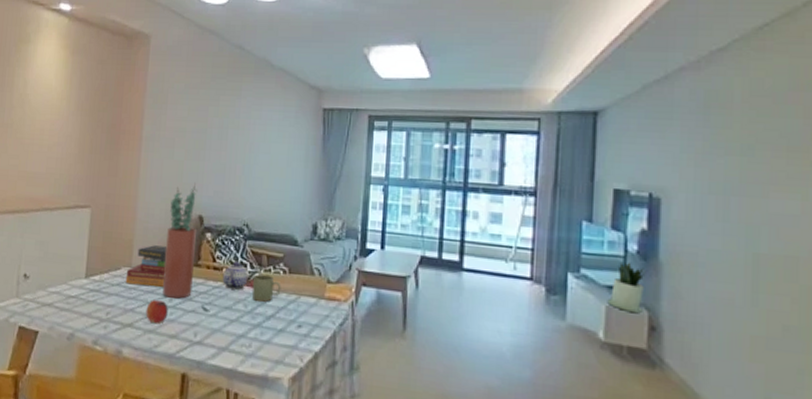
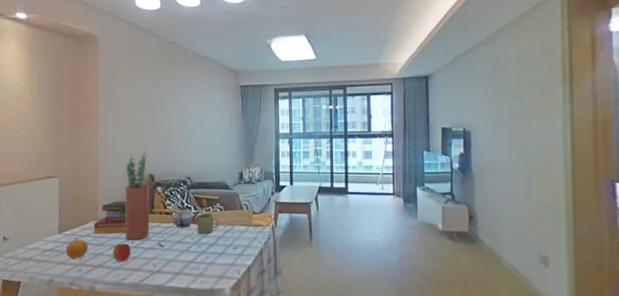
fruit: none [91,284,118,312] -> present [65,237,88,258]
planter: present [607,262,646,314] -> none [442,175,465,209]

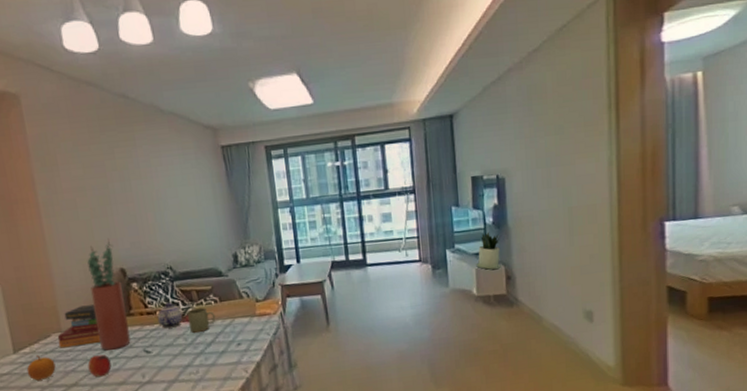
planter: none [442,175,465,209] -> present [476,232,501,270]

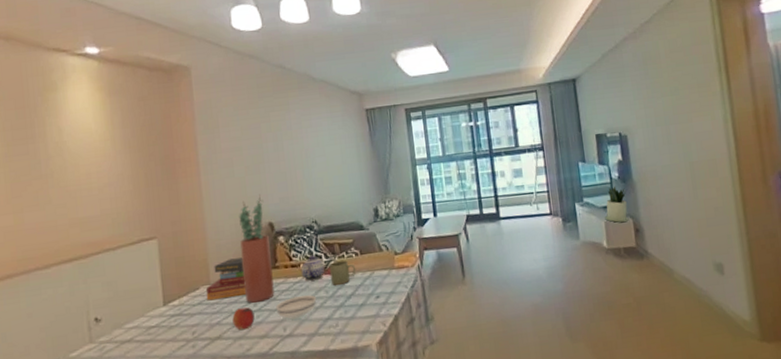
fruit: present [26,354,56,381] -> none [174,307,202,333]
bowl: none [133,342,176,367] -> present [276,295,317,320]

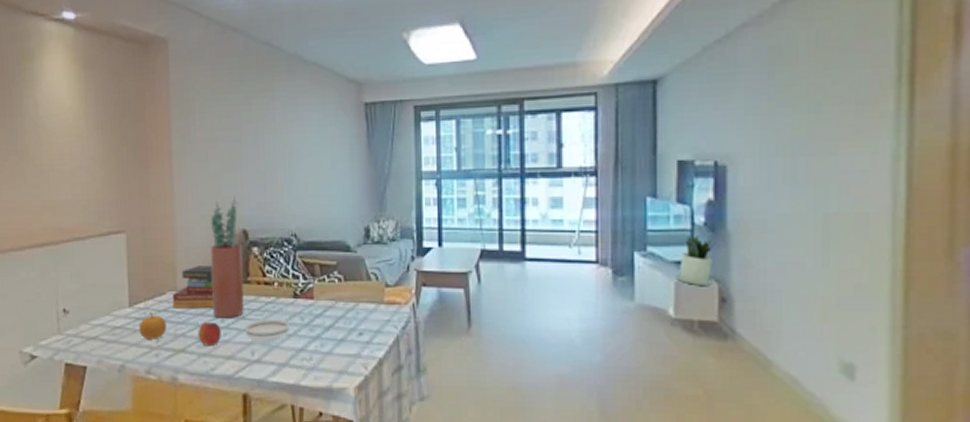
fruit: none [174,307,202,333] -> present [139,311,167,340]
teapot: present [300,254,325,281] -> none [274,273,302,303]
mug: present [329,261,356,285] -> none [307,285,338,313]

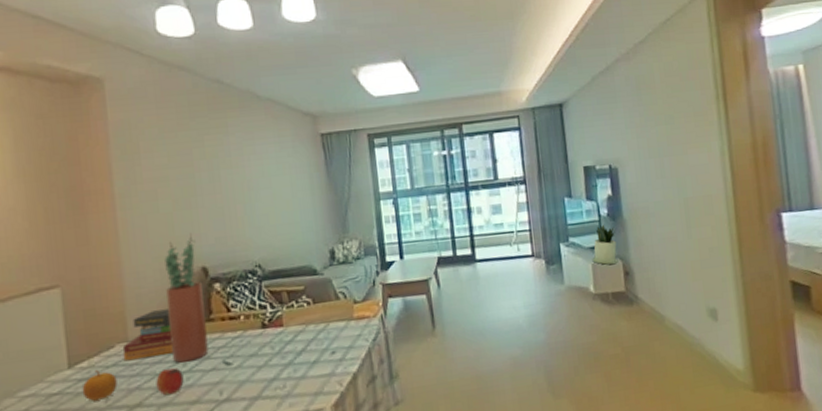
bowl: present [245,319,290,344] -> none [210,351,261,381]

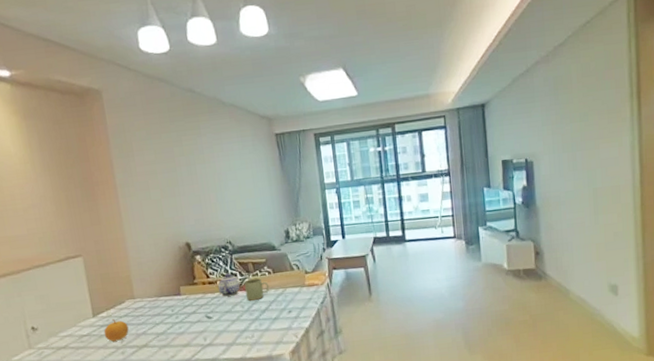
books: present [122,309,174,361] -> none [130,275,168,313]
fruit: present [156,368,184,395] -> none [156,319,177,339]
vase: present [164,234,209,363] -> none [157,216,194,316]
teapot: none [241,304,271,336] -> present [217,273,241,297]
mug: none [275,311,308,340] -> present [244,278,270,301]
planter: present [592,224,618,265] -> none [506,211,530,246]

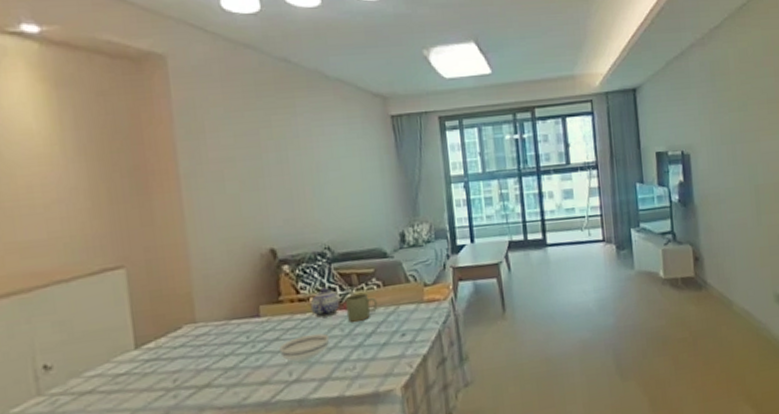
fruit: present [104,318,129,342] -> none [149,350,186,381]
bowl: none [196,309,234,331] -> present [279,333,330,363]

